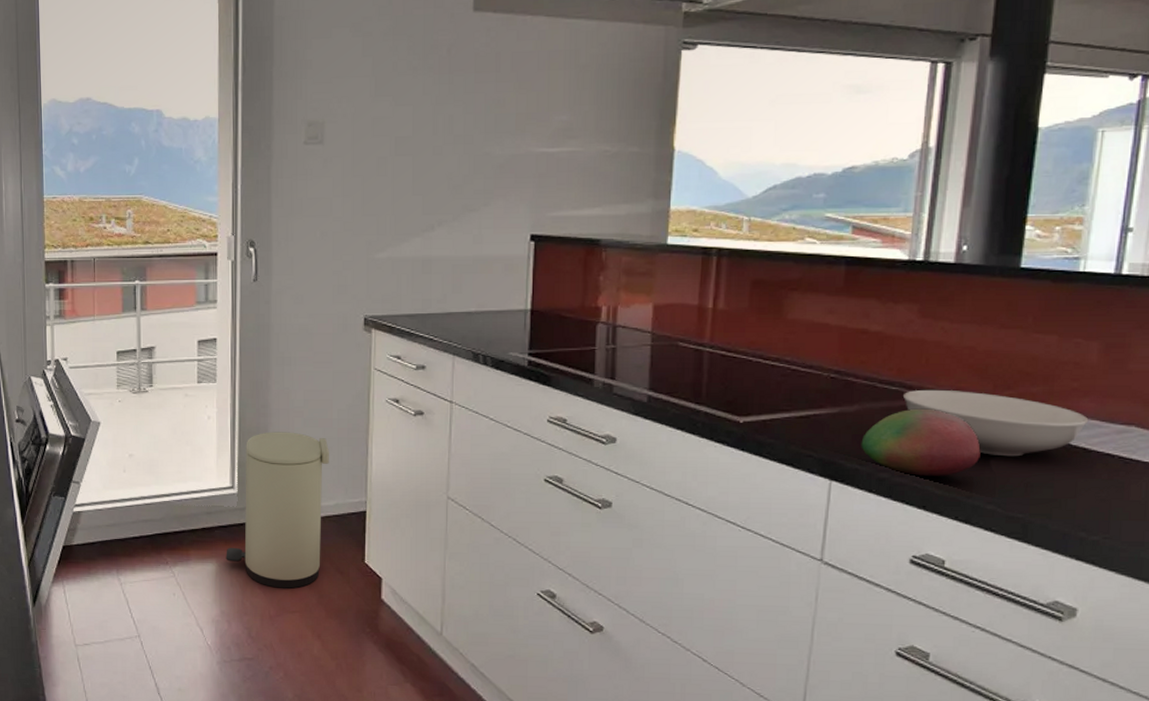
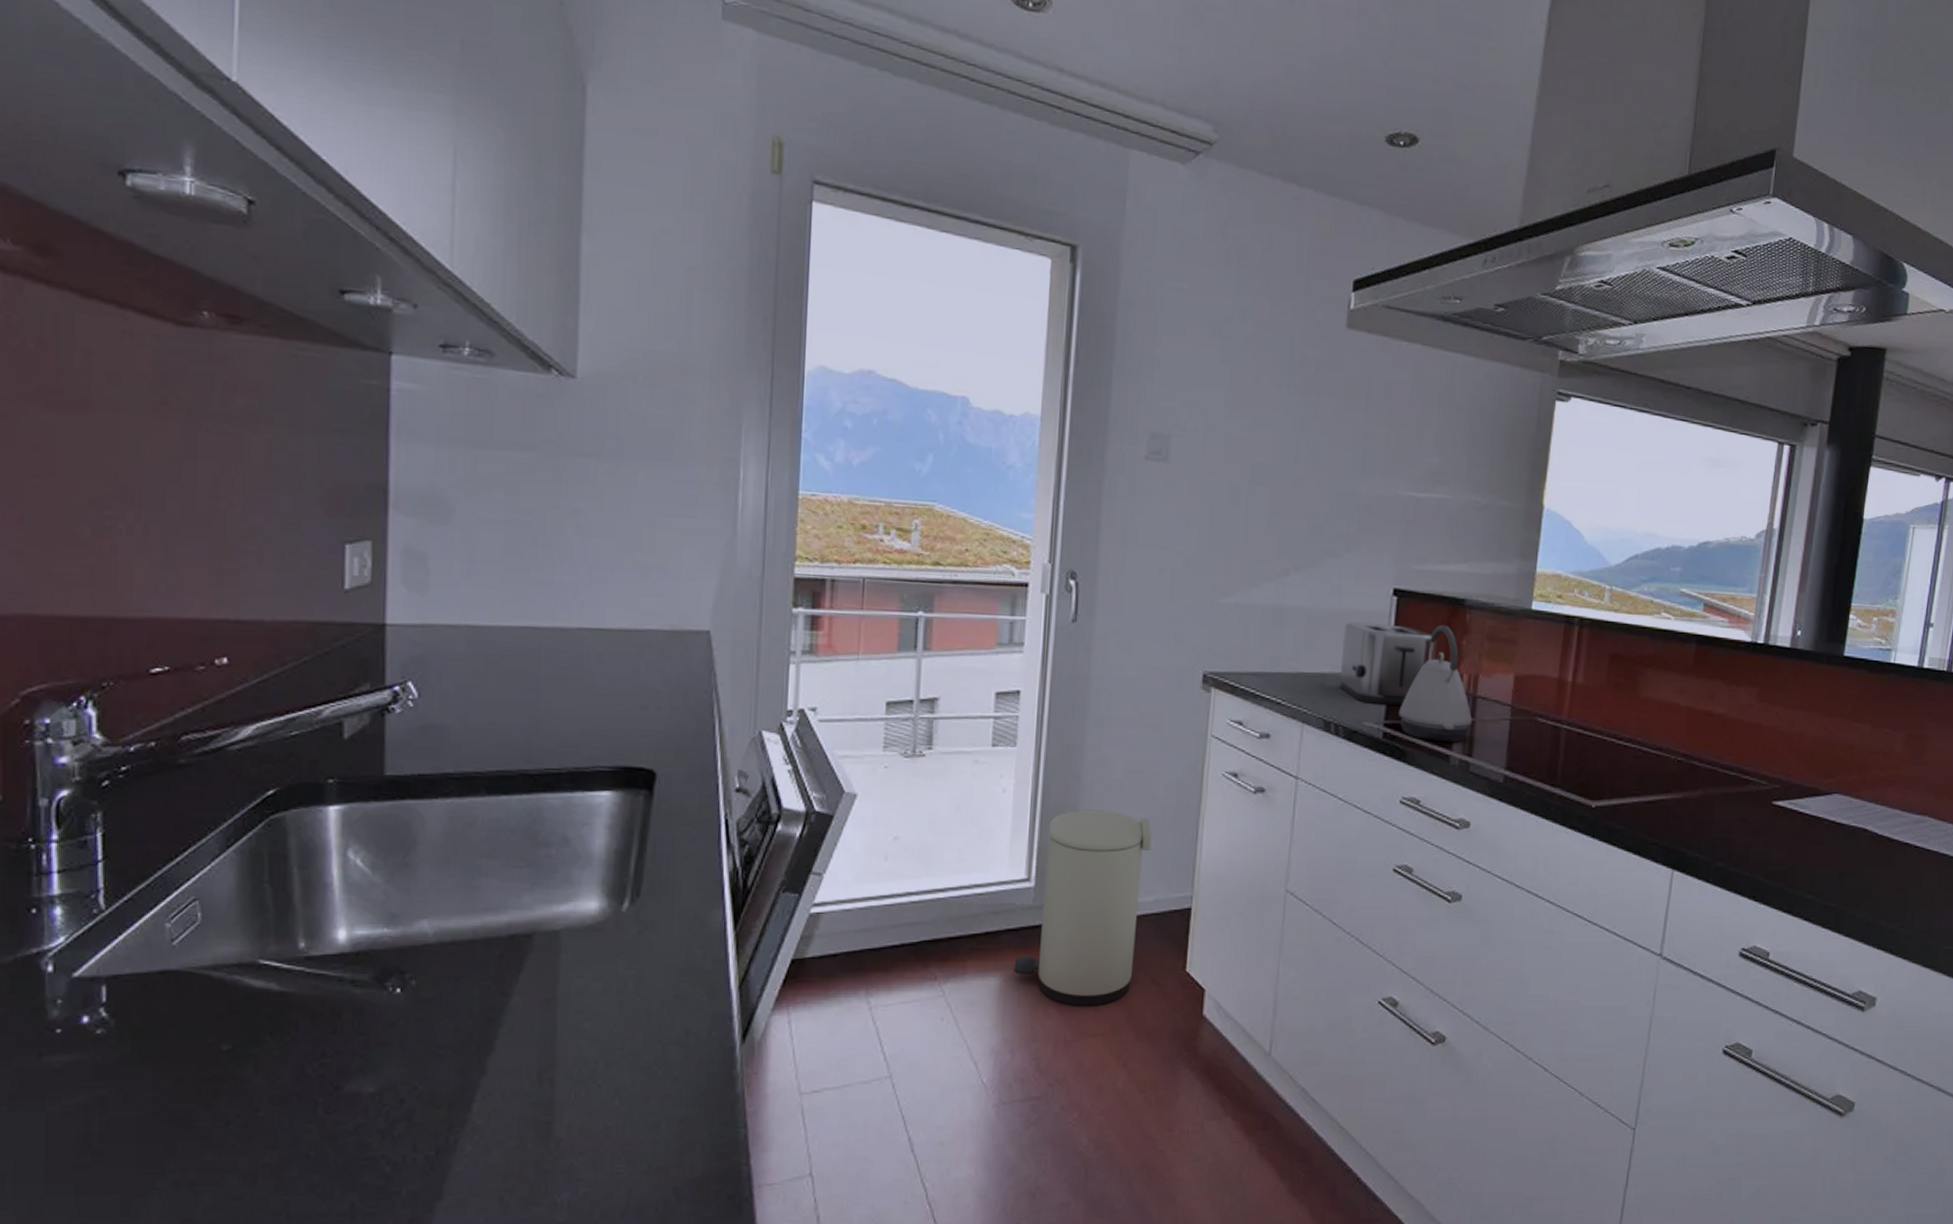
toaster: none [485,266,576,338] -> present [1339,622,1438,706]
kettle: none [542,264,614,367] -> present [1399,625,1473,742]
fruit: present [861,408,981,476] -> none [1701,795,1804,865]
bowl: present [902,389,1089,457] -> none [1740,775,1893,846]

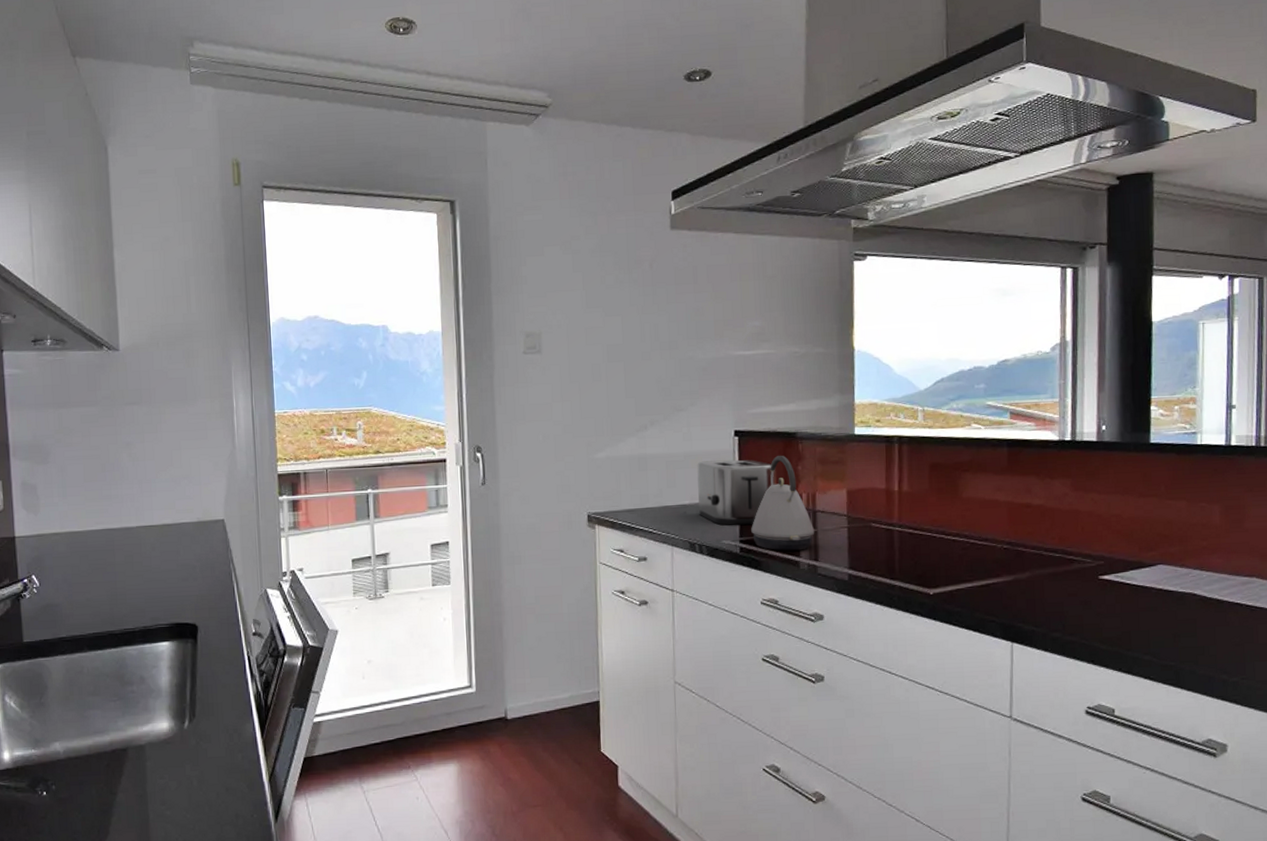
pedal bin: present [1013,810,1152,1006] -> none [467,628,562,784]

